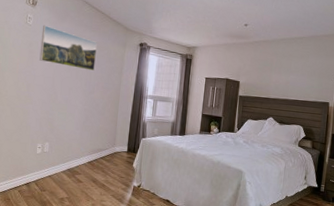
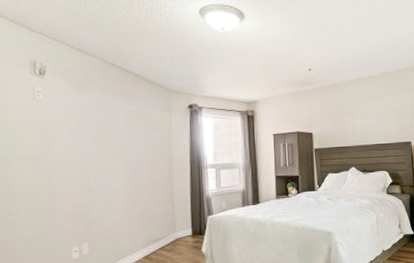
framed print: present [39,25,97,71] -> none [57,98,136,146]

